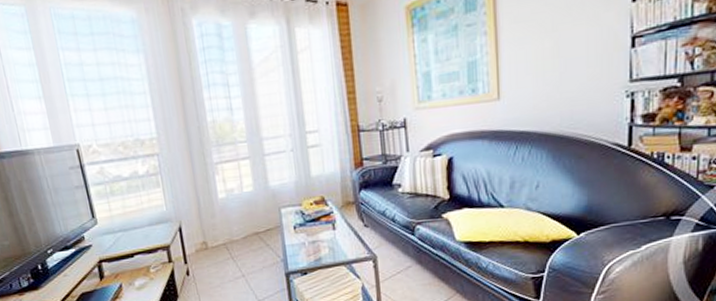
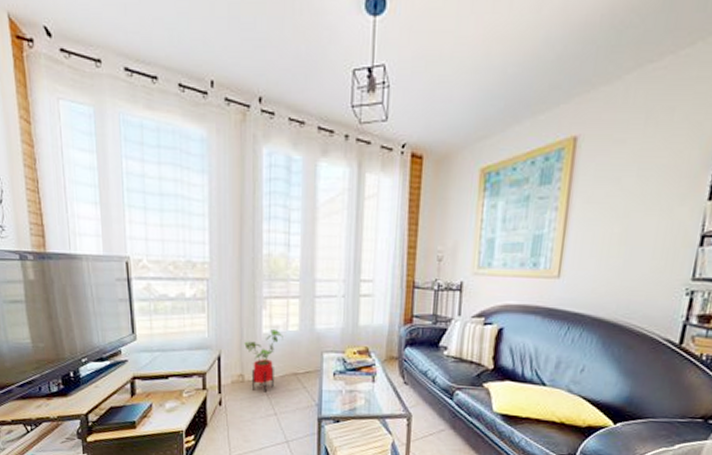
house plant: none [202,193,240,256] -> present [244,329,283,393]

